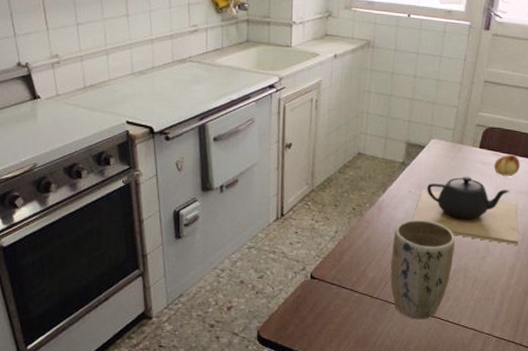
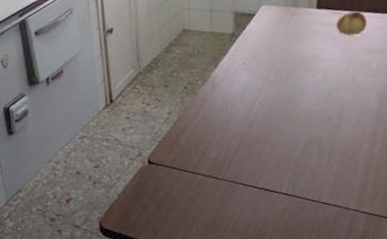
plant pot: present [390,219,455,320] -> none [232,91,303,199]
teapot: present [412,175,519,245] -> none [250,39,378,110]

